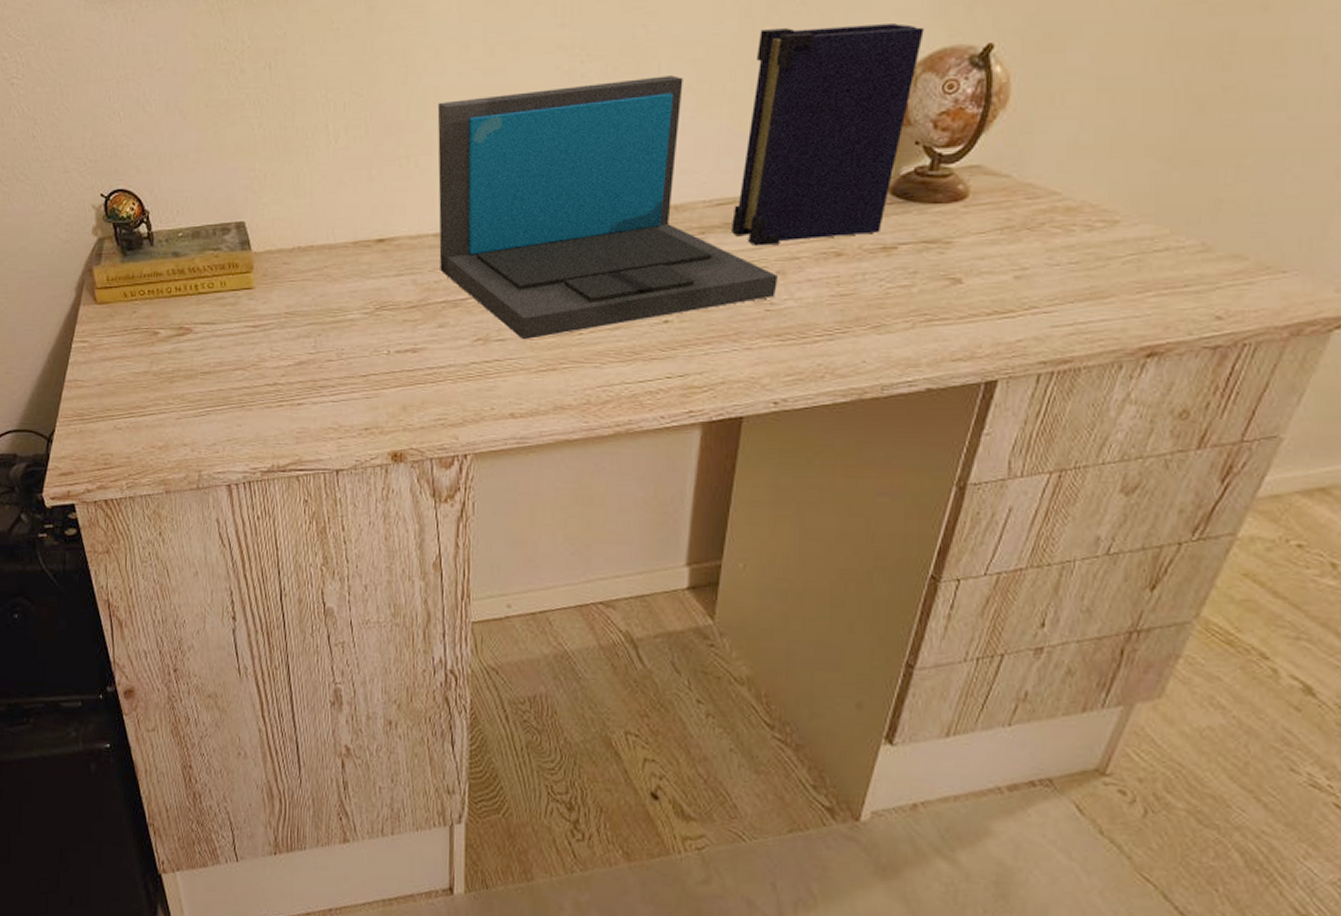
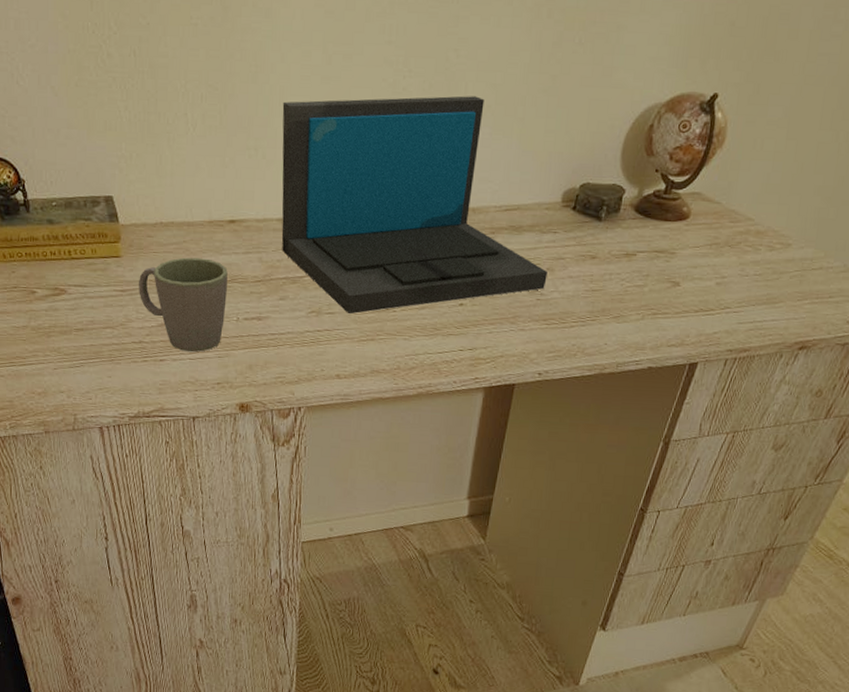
mug: none [273,284,376,394] -> present [139,257,228,352]
book: present [732,23,924,246] -> none [515,63,669,247]

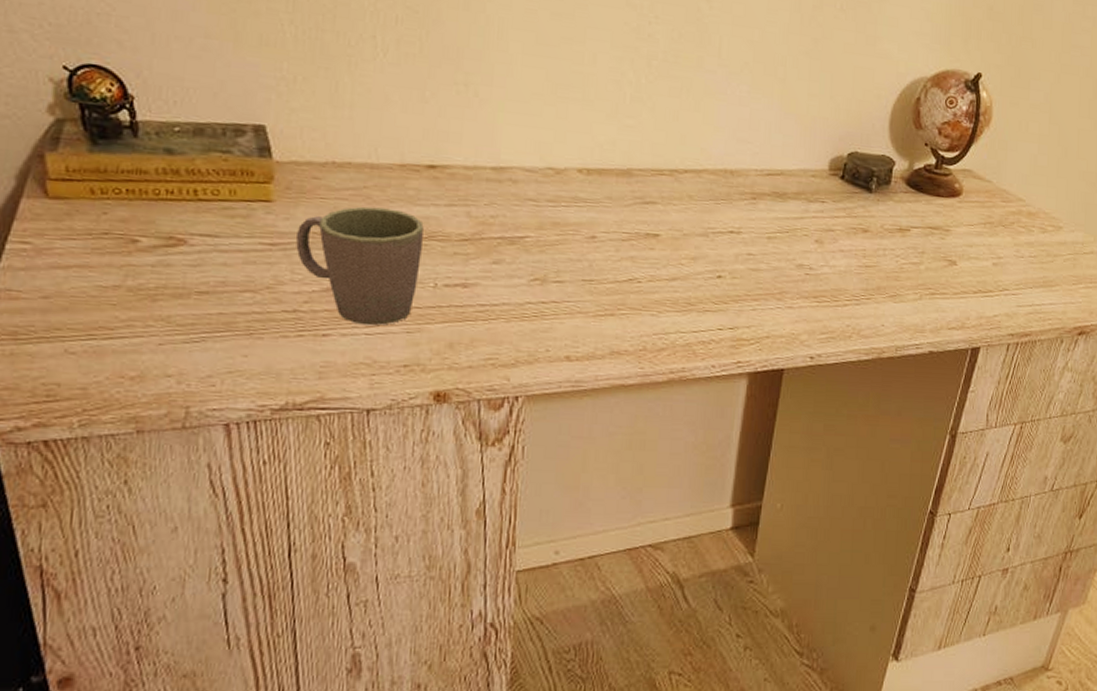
laptop: present [281,96,548,314] -> none [497,34,816,284]

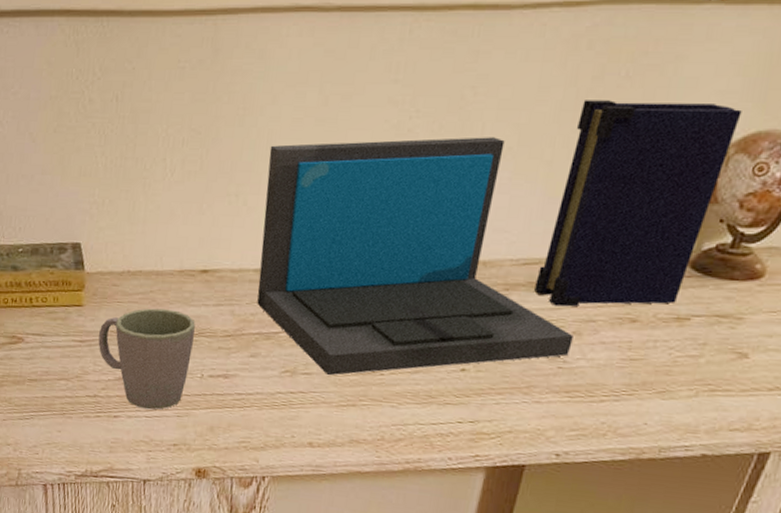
laptop: none [497,34,816,284] -> present [257,137,574,376]
book: none [779,26,933,217] -> present [534,100,742,307]

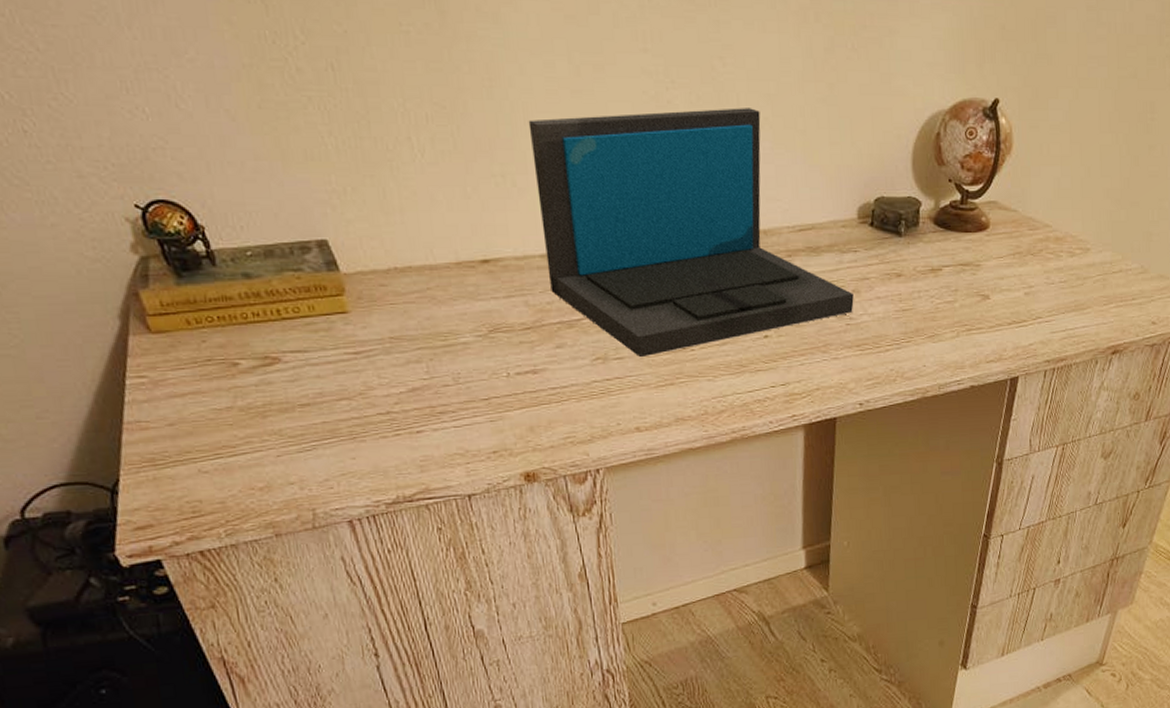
mug: present [98,308,196,410] -> none [375,307,492,419]
book: present [534,100,742,307] -> none [813,71,949,268]

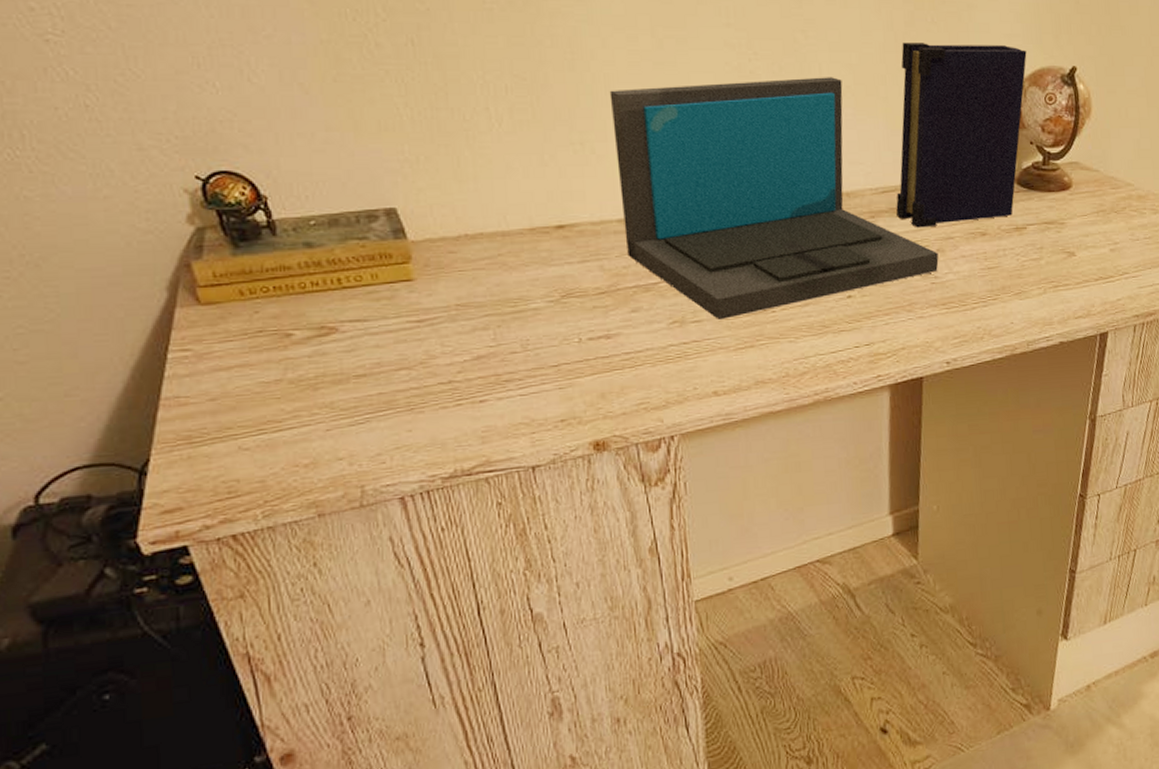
book: none [813,71,949,268] -> present [896,42,1027,228]

